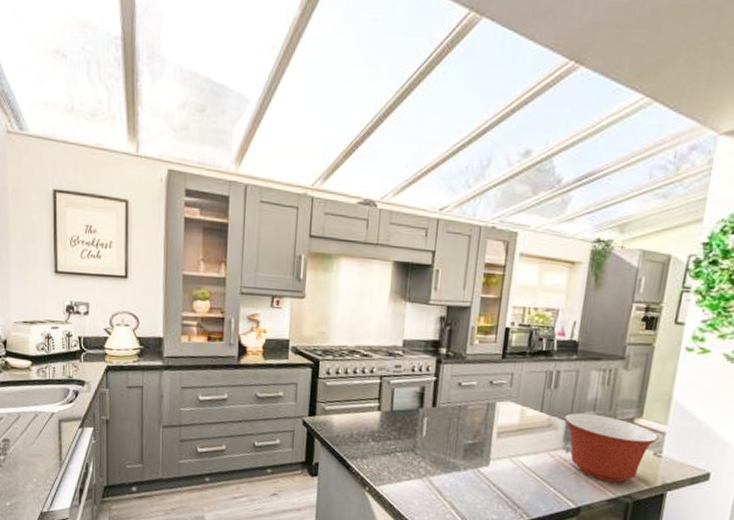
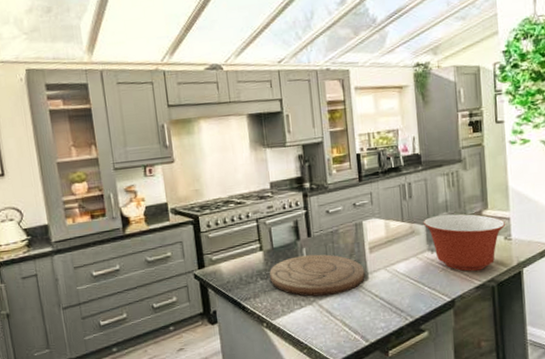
cutting board: none [382,424,487,475] -> present [269,254,365,297]

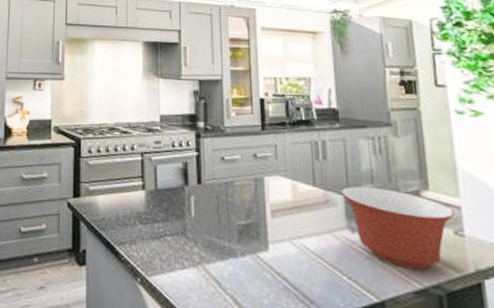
cutting board: present [269,254,365,297] -> none [150,204,265,261]

